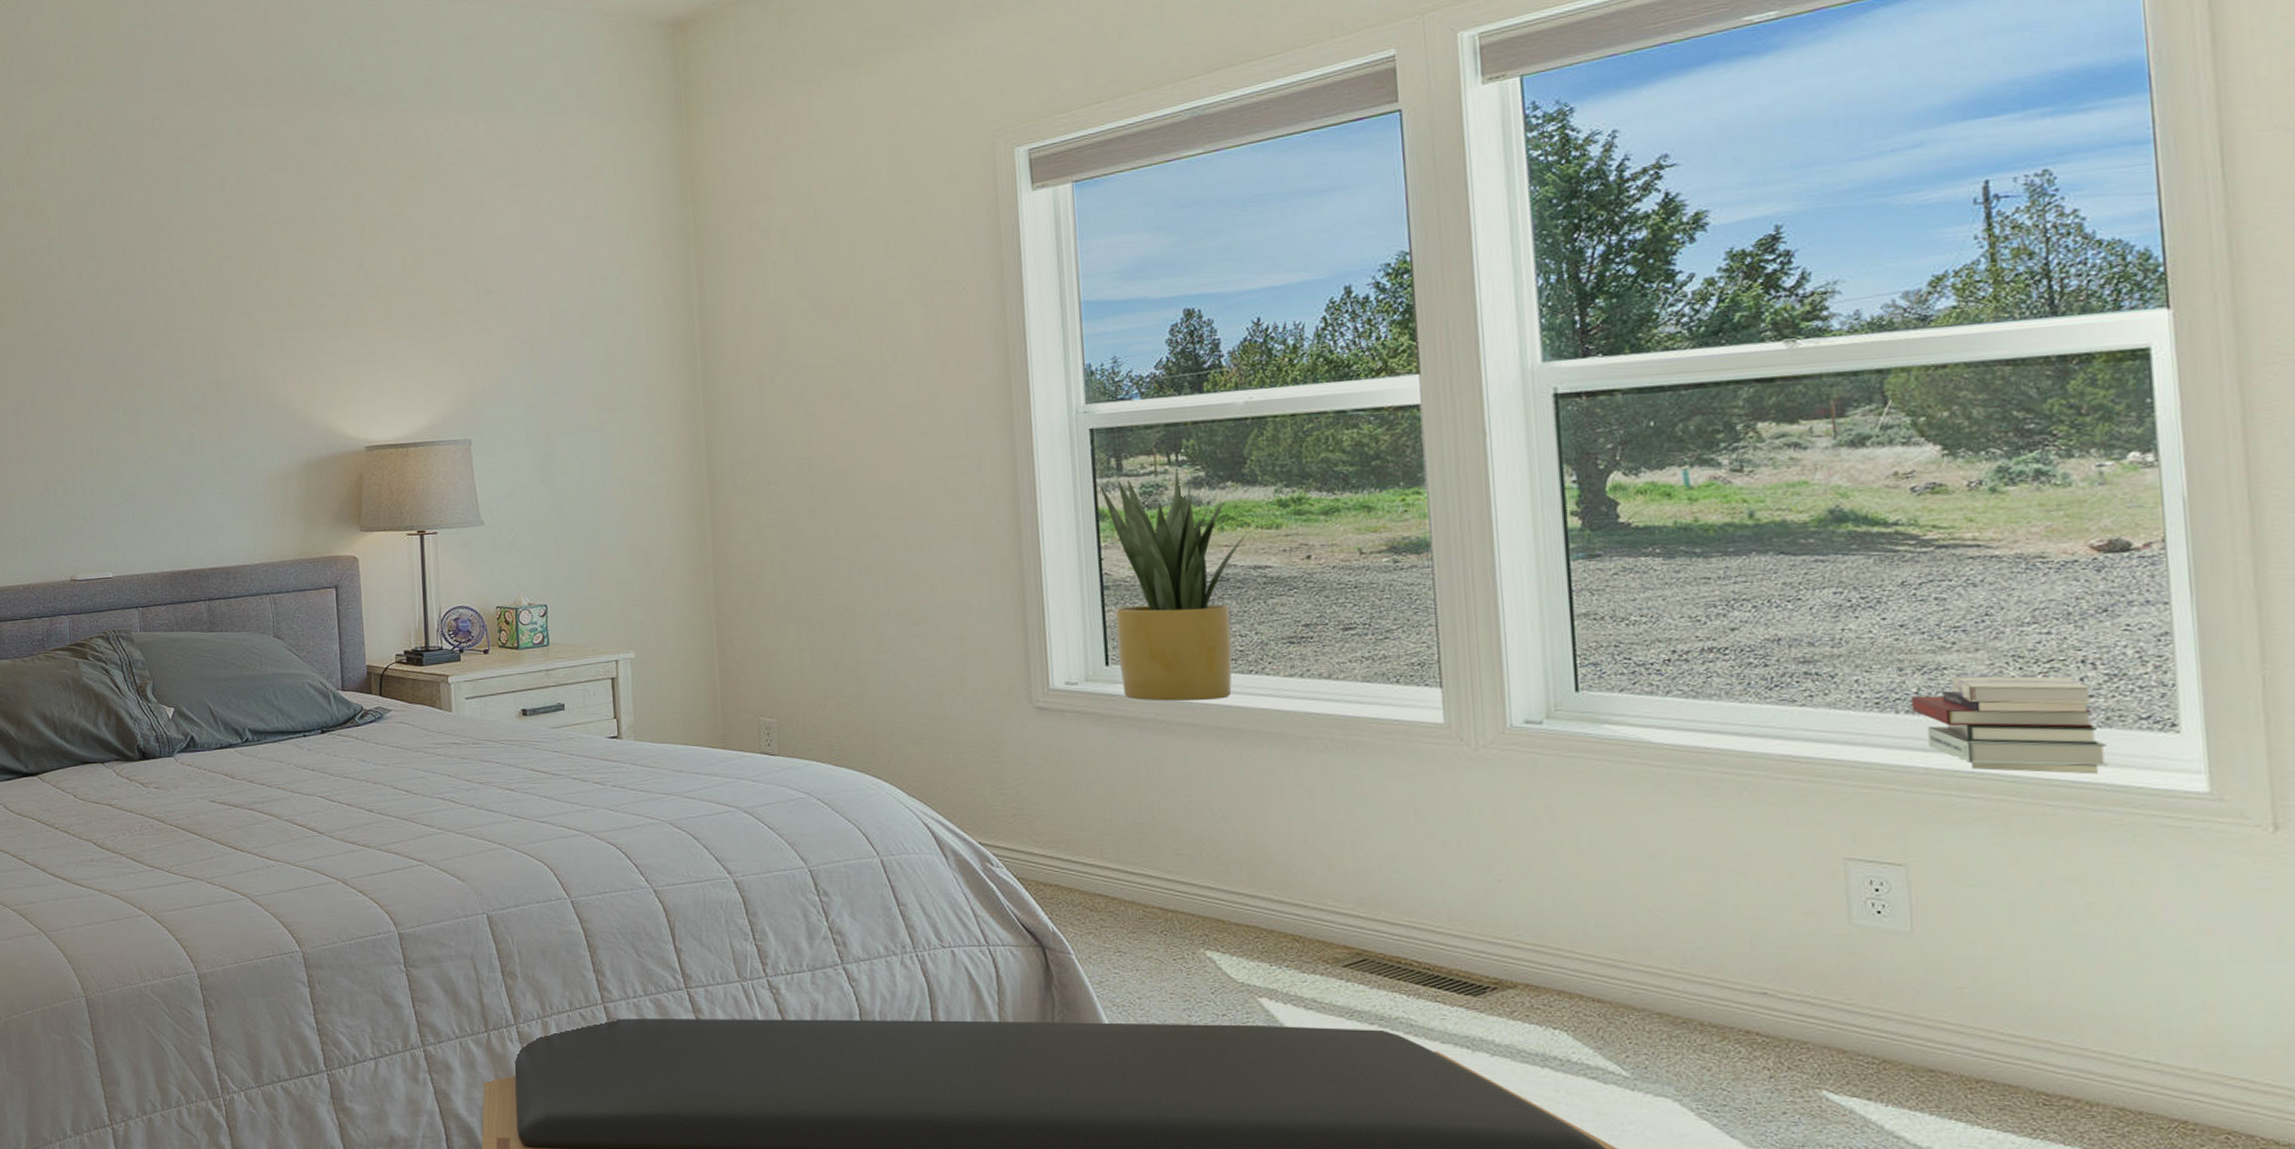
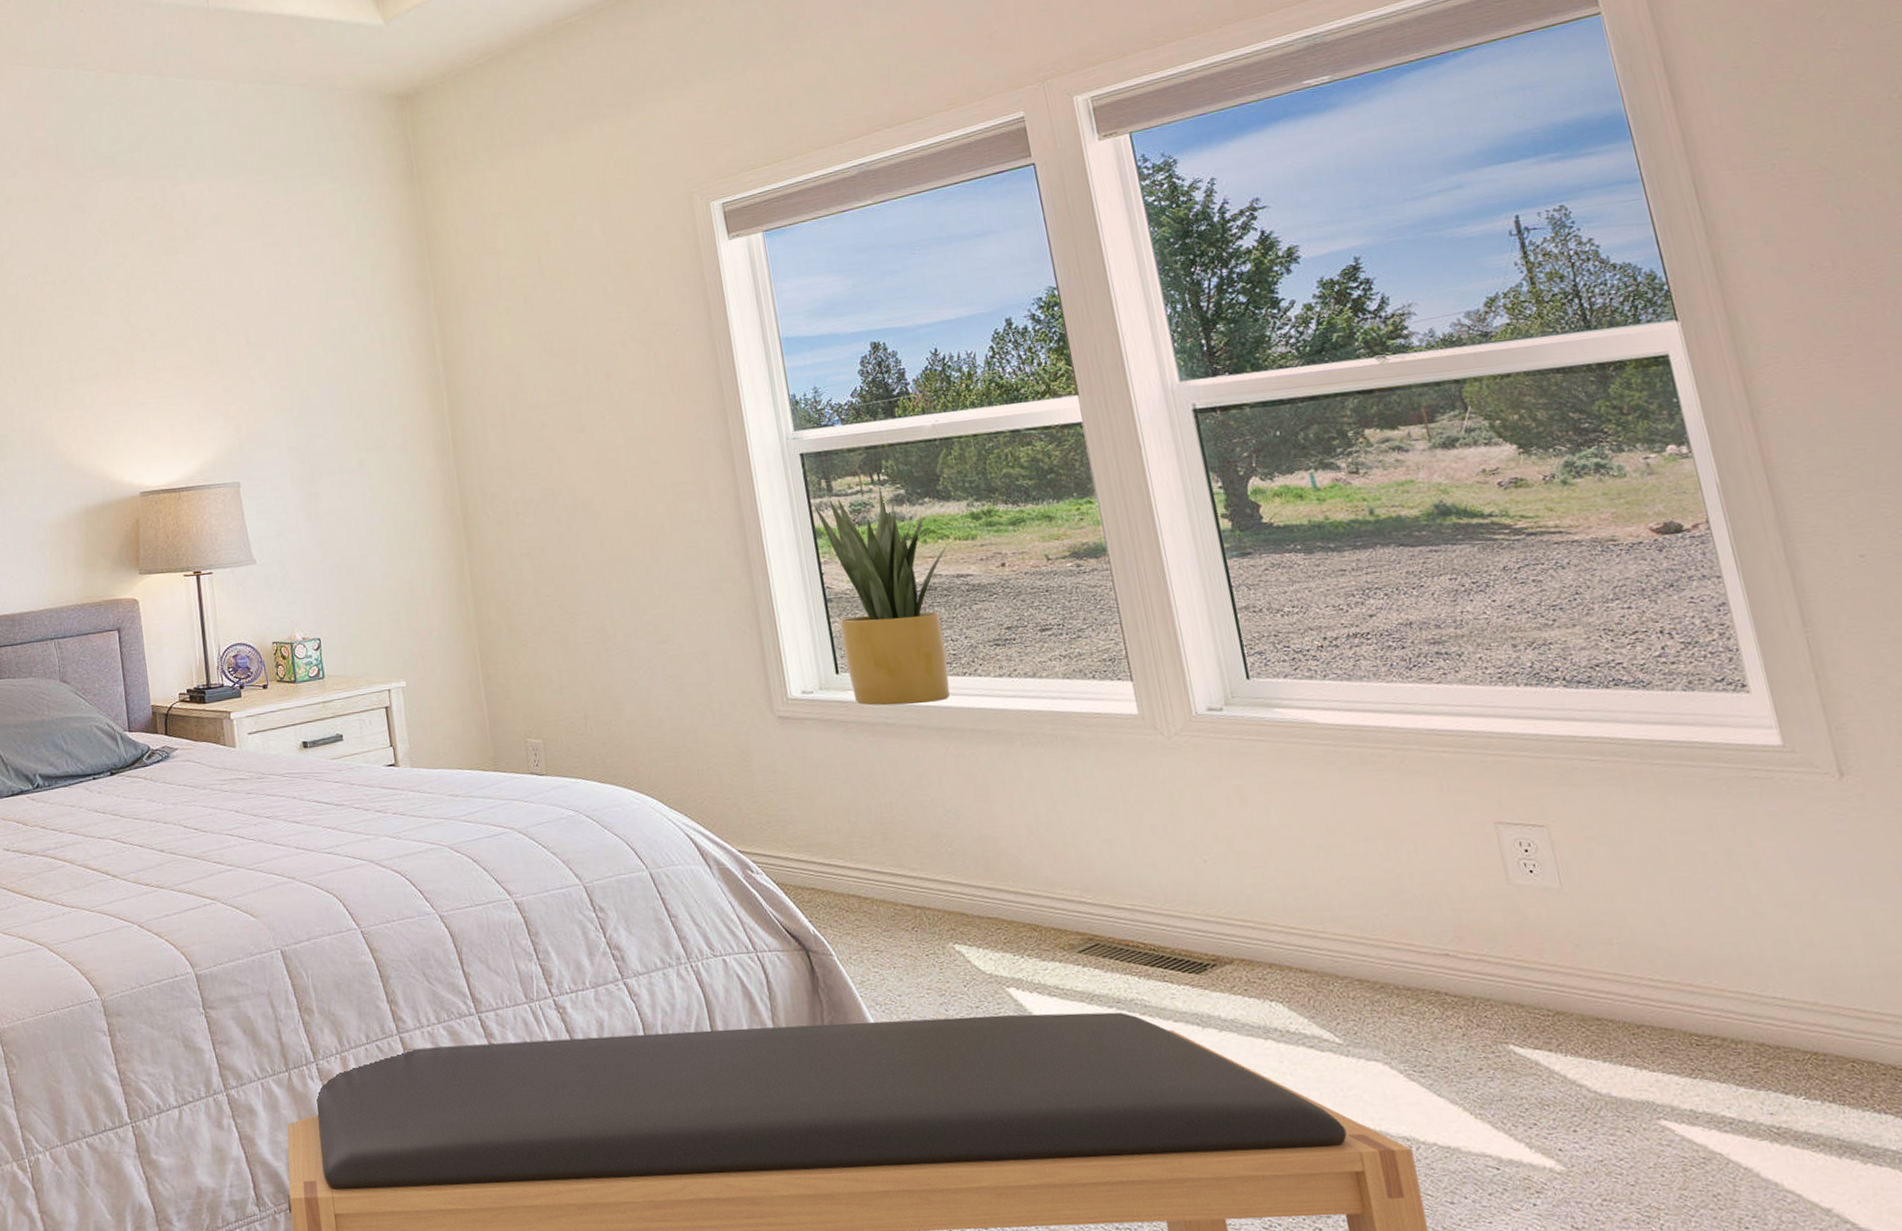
books: present [1911,676,2108,775] -> none [1527,646,1697,735]

